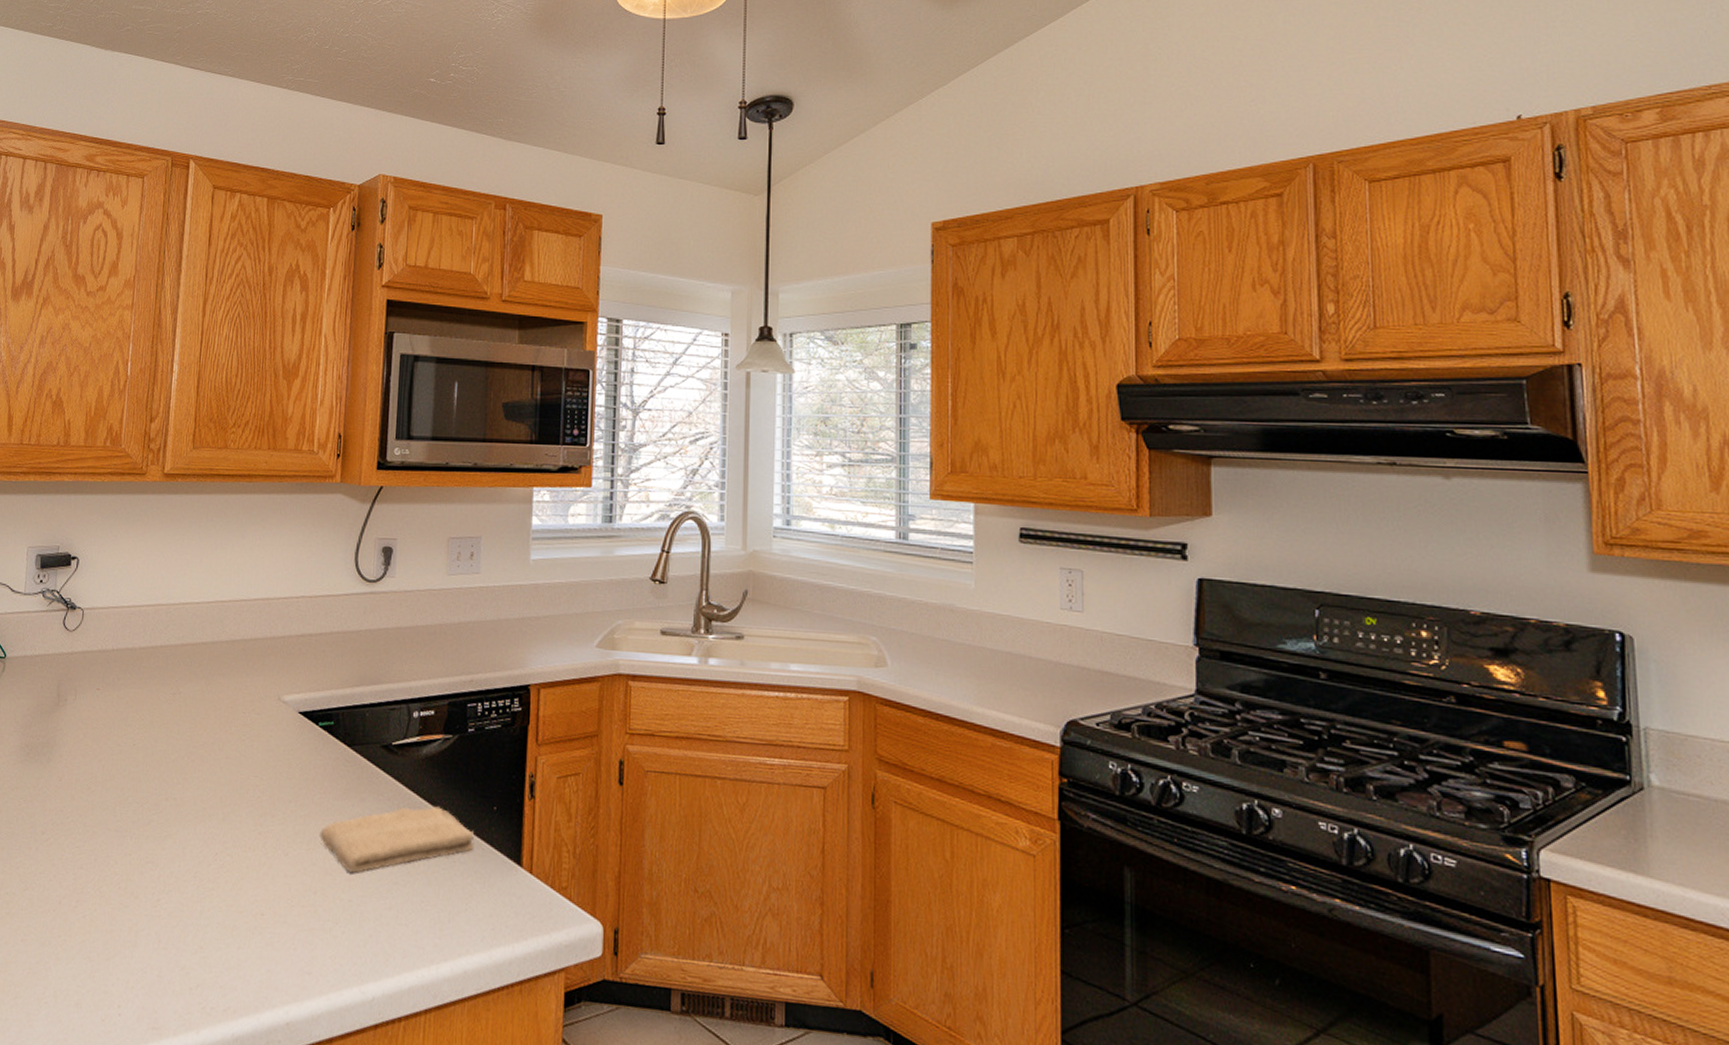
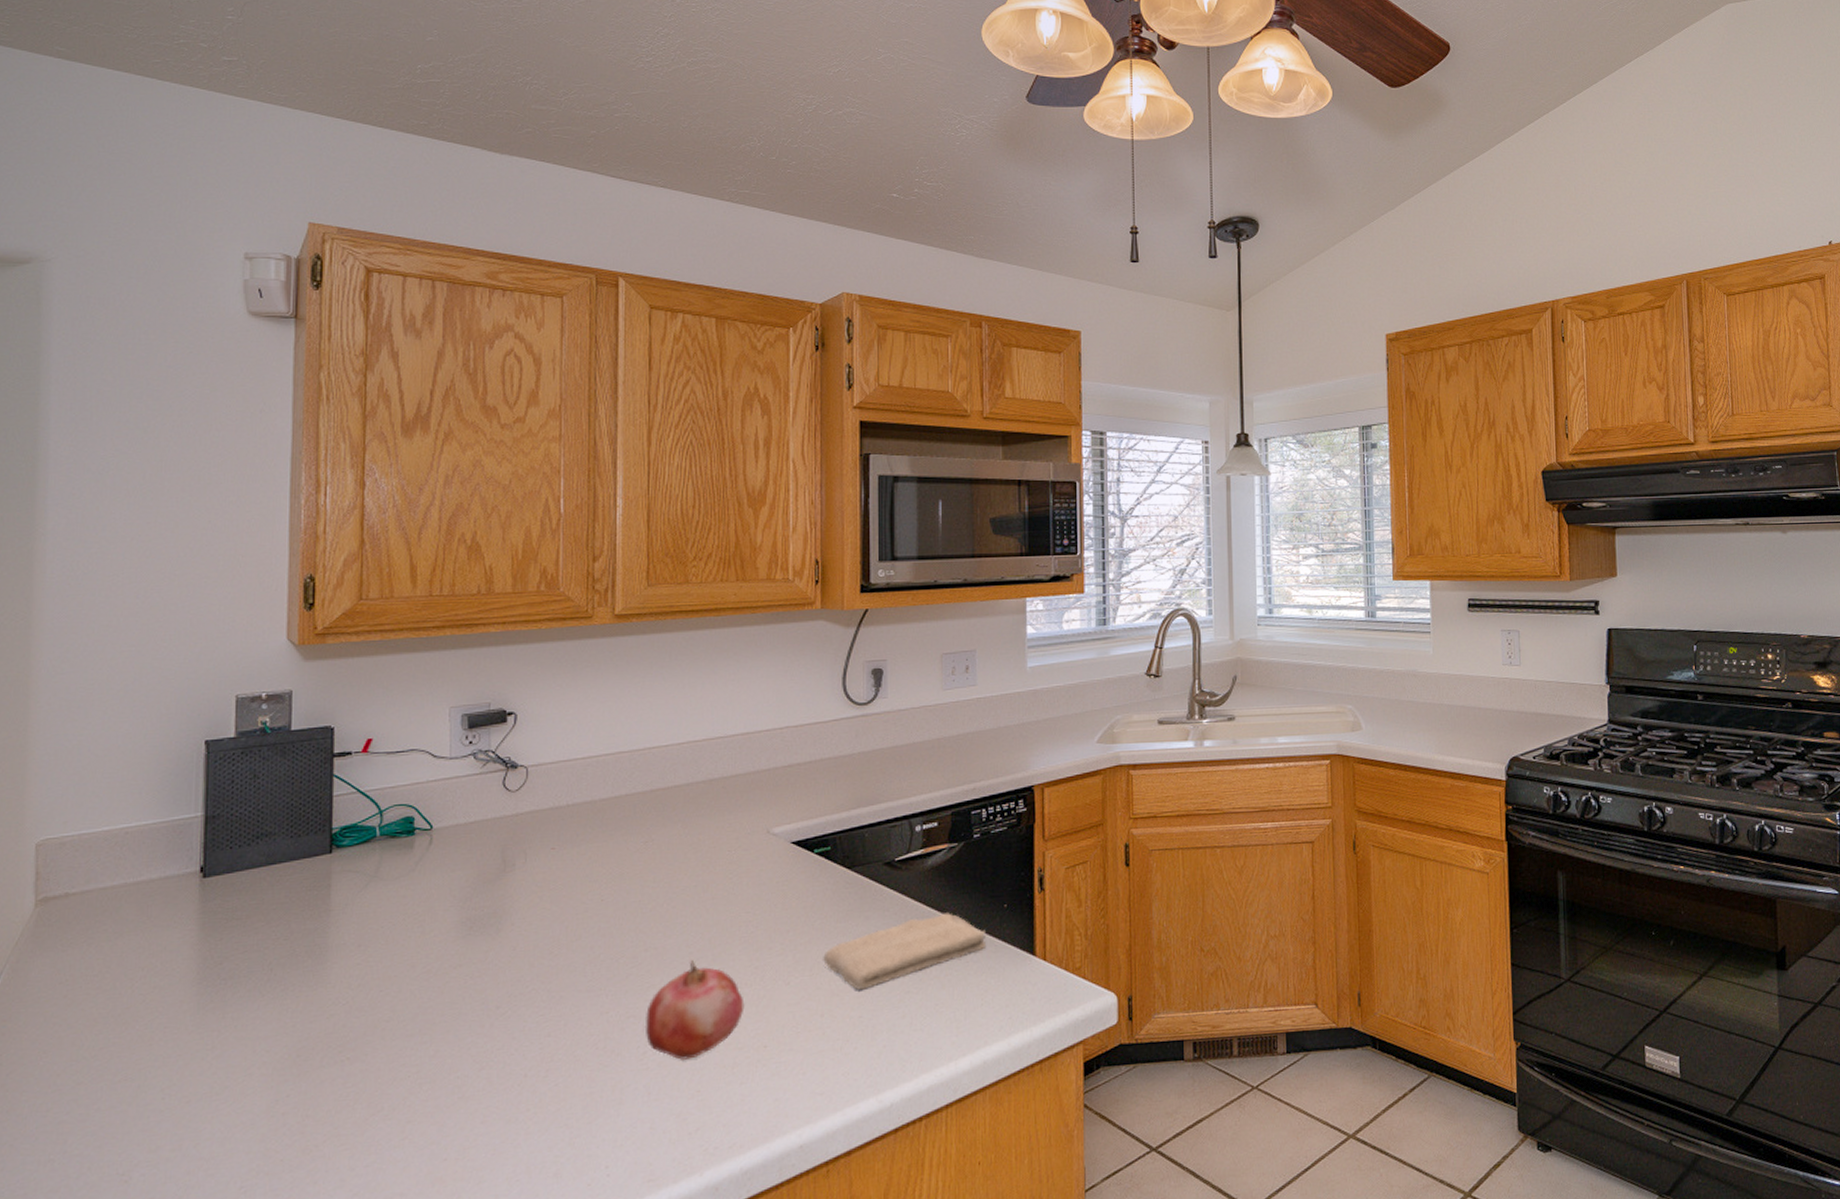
fruit: none [160,816,247,915] -> present [644,960,745,1060]

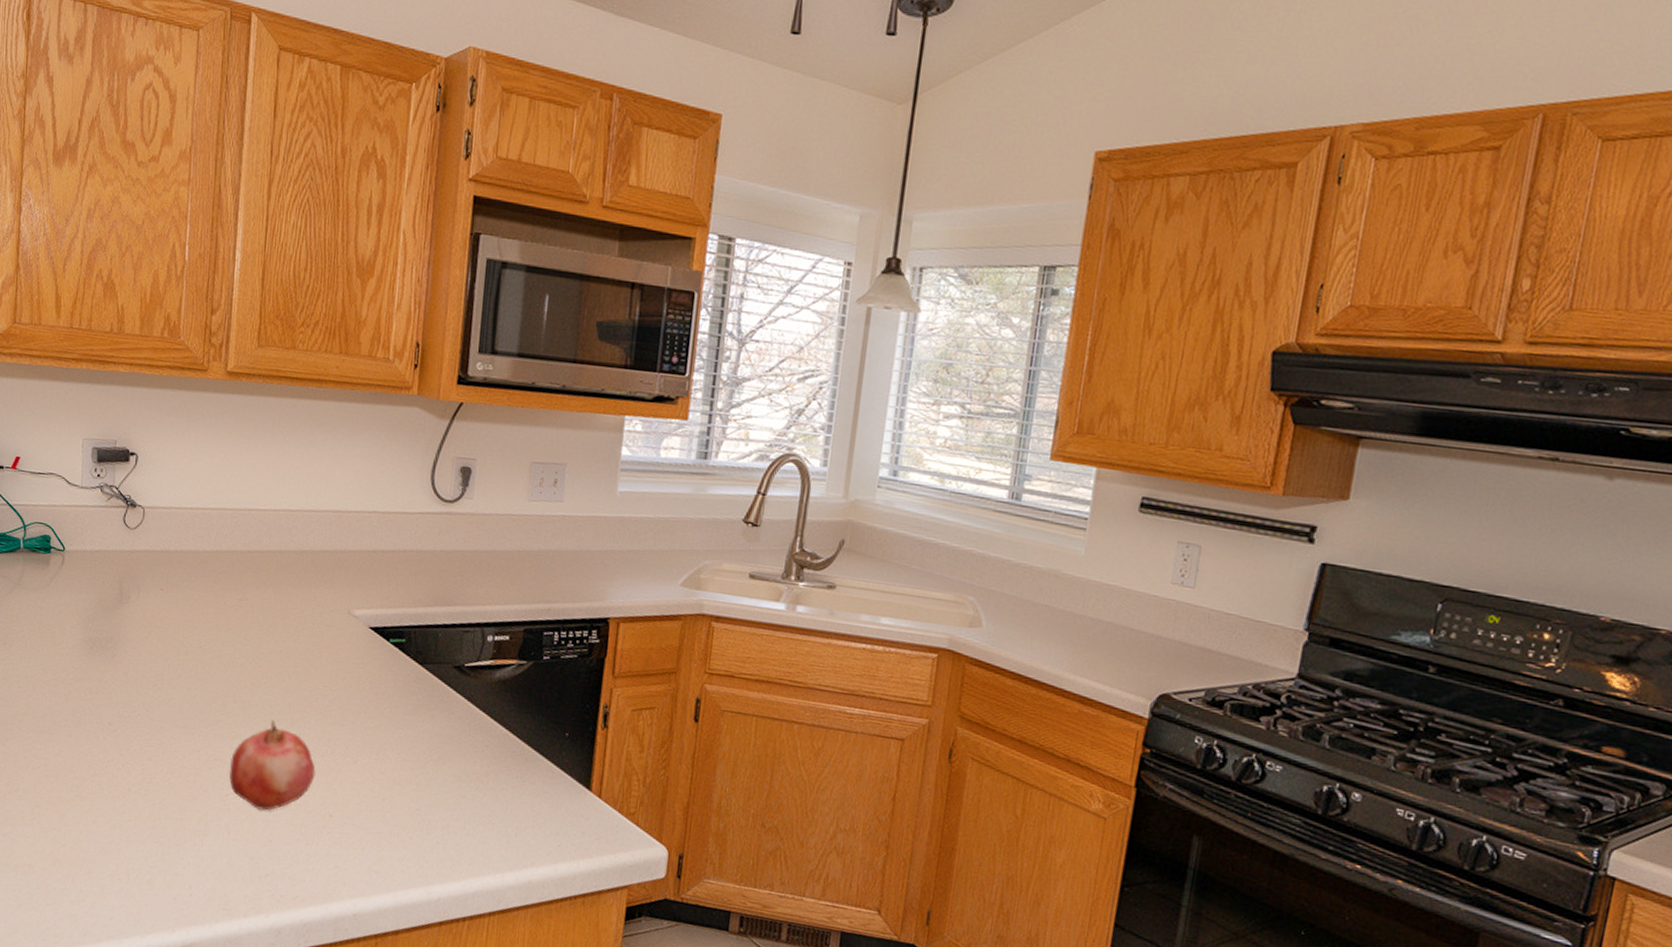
washcloth: present [823,913,987,990] -> none [389,725,544,786]

